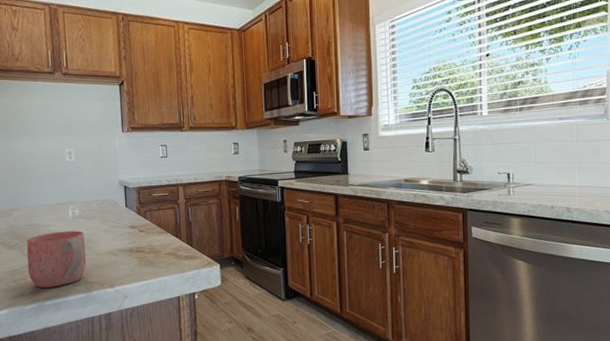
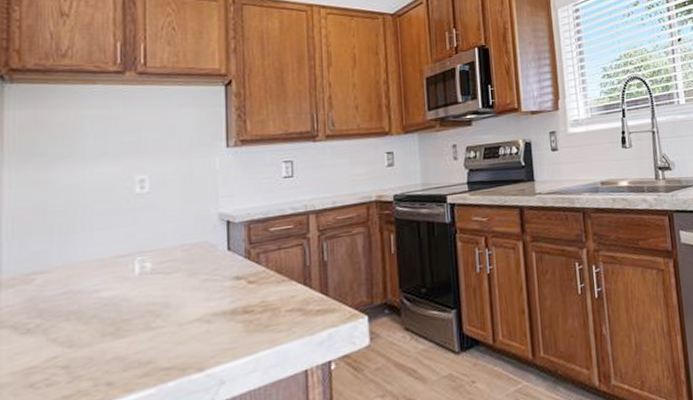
mug: present [26,230,87,288] -> none [56,292,160,391]

